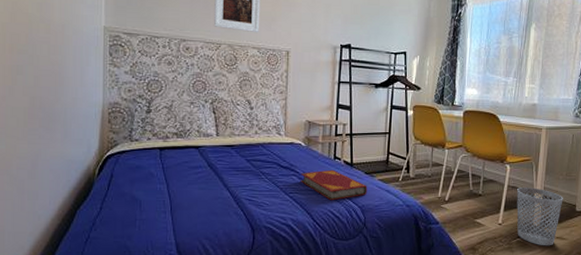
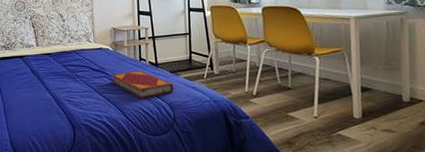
wastebasket: present [517,188,563,246] -> none [330,79,386,140]

